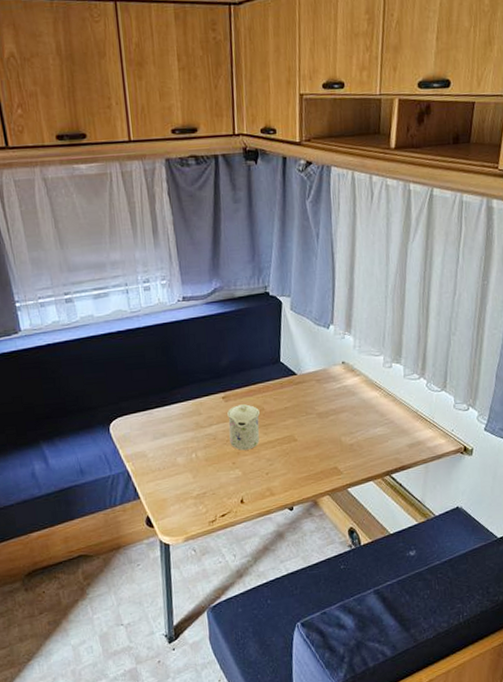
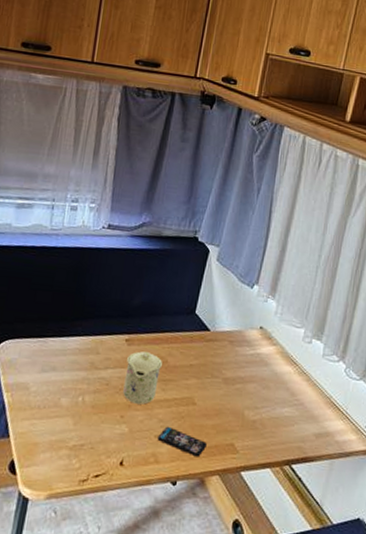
smartphone: none [269,463,313,484] -> present [157,426,207,457]

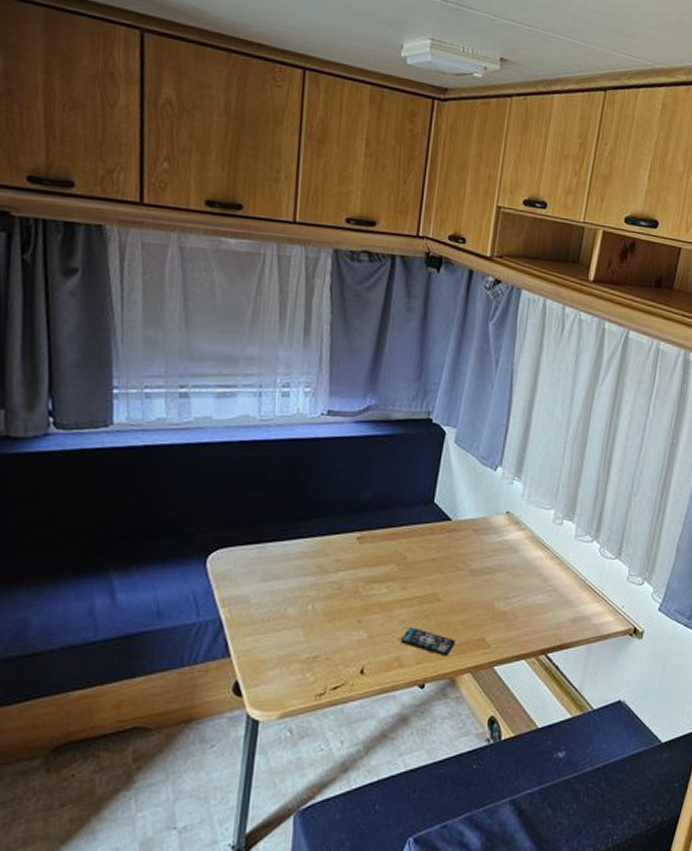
mug: present [123,351,162,405] -> none [358,548,400,606]

